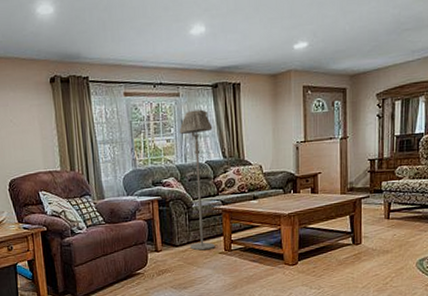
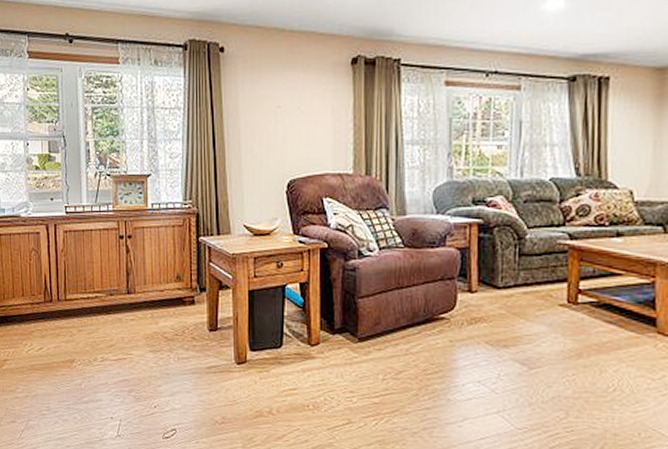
floor lamp: present [179,109,215,251] -> none [516,109,564,299]

